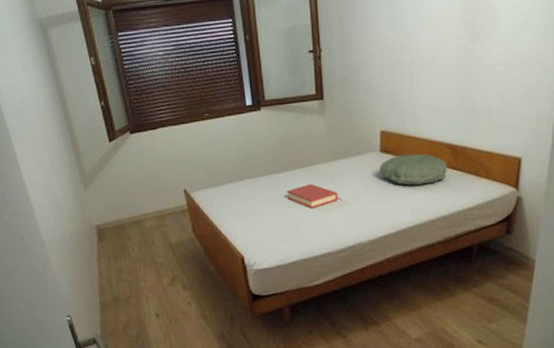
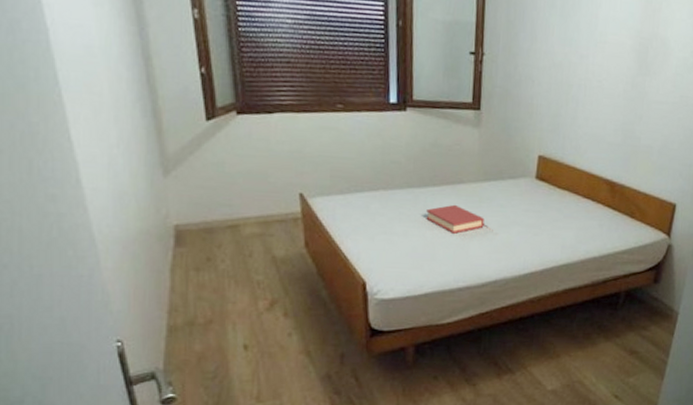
pillow: present [379,153,448,186] -> none [533,184,604,221]

